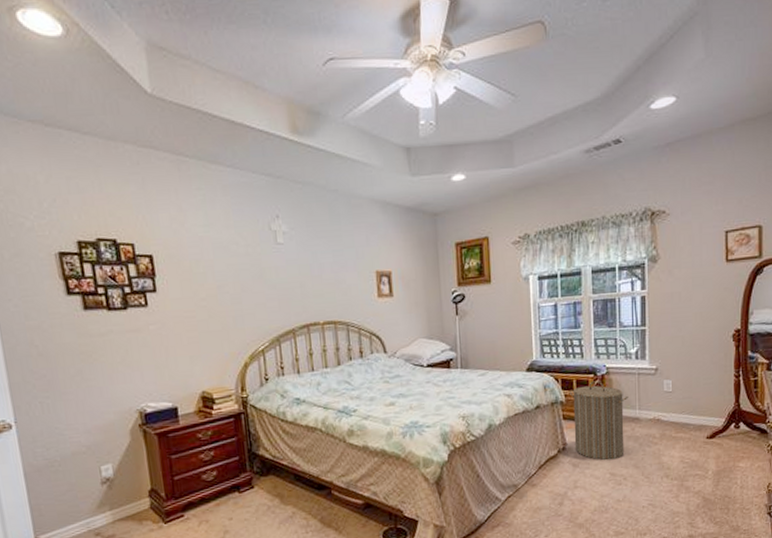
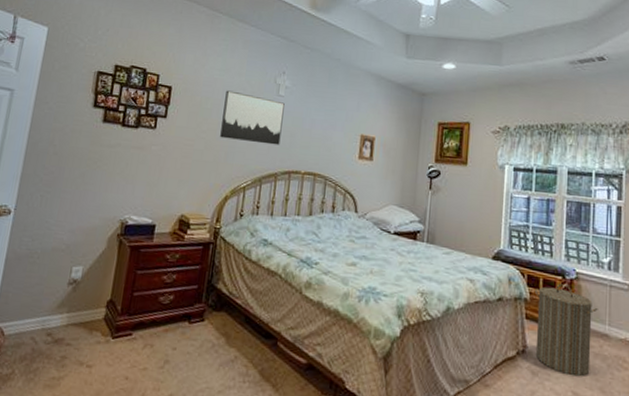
wall art: none [216,247,291,303] -> present [220,90,285,146]

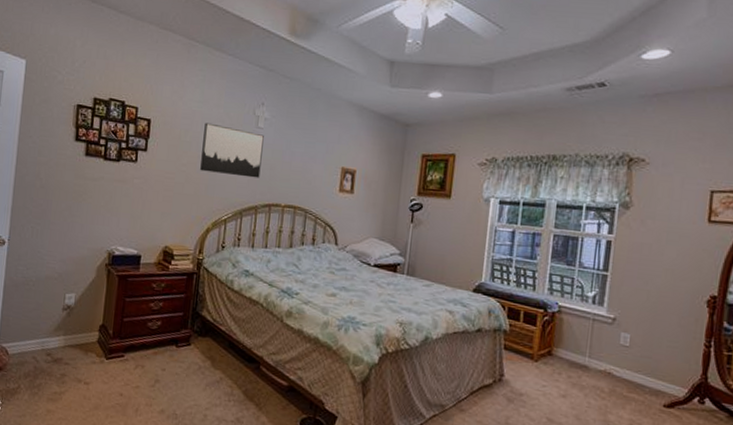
laundry hamper: present [535,284,598,377] -> none [512,316,579,405]

